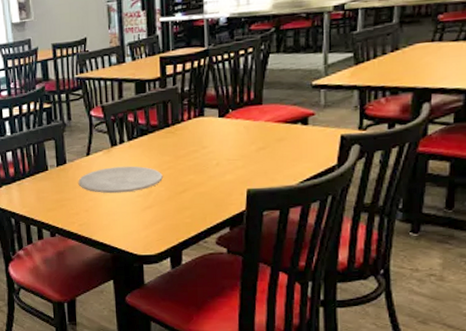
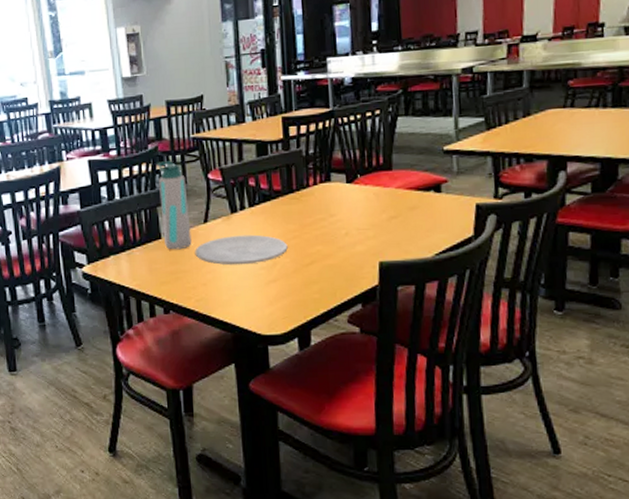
water bottle: none [44,100,75,180] -> present [157,161,192,250]

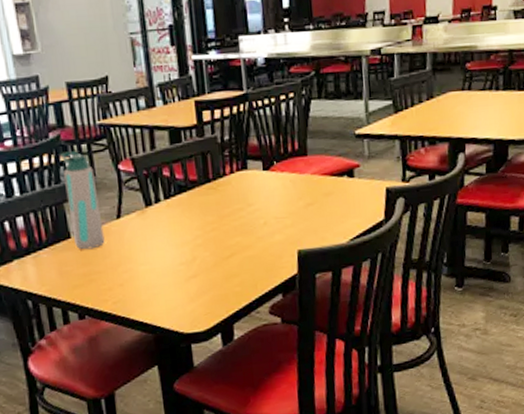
plate: present [195,234,288,265] -> none [108,228,207,263]

